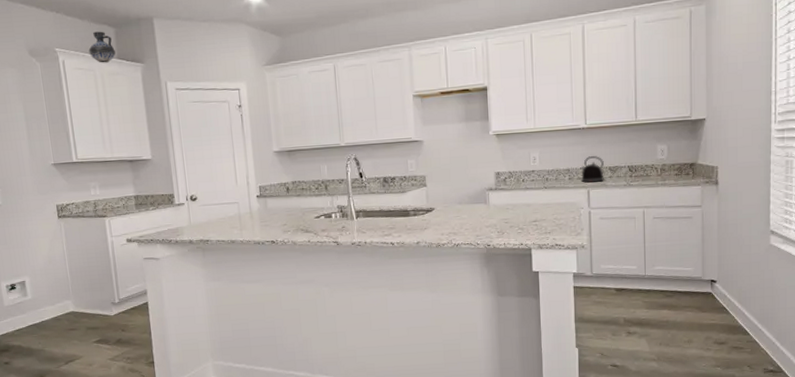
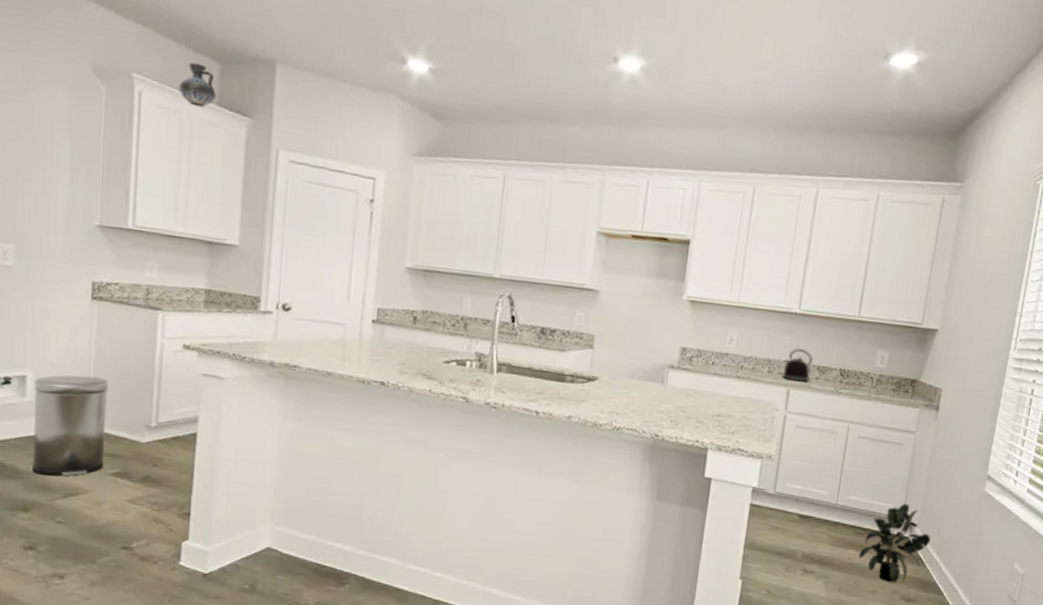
pedal bin: none [31,273,89,350] -> present [33,375,108,477]
potted plant: none [671,265,731,331] -> present [858,503,931,582]

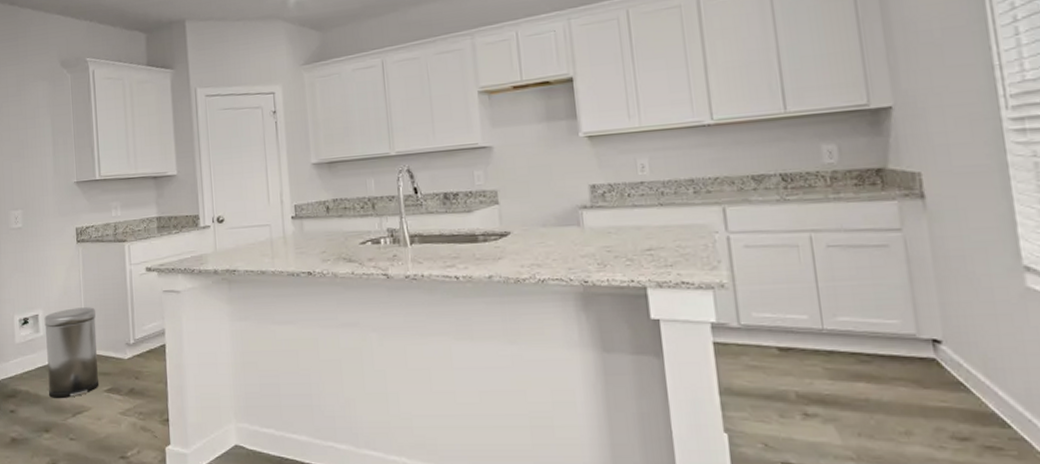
ceramic jug: present [178,62,216,108] -> none [119,37,145,71]
kettle: present [782,349,813,382] -> none [708,161,746,198]
potted plant: present [858,503,931,582] -> none [871,316,969,418]

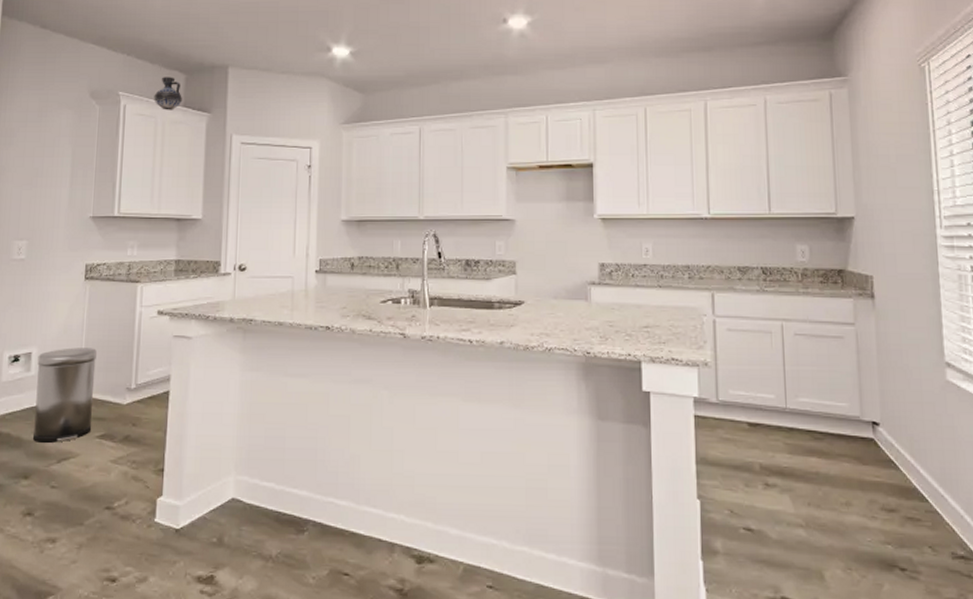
ceramic jug: none [119,37,145,71] -> present [154,77,182,110]

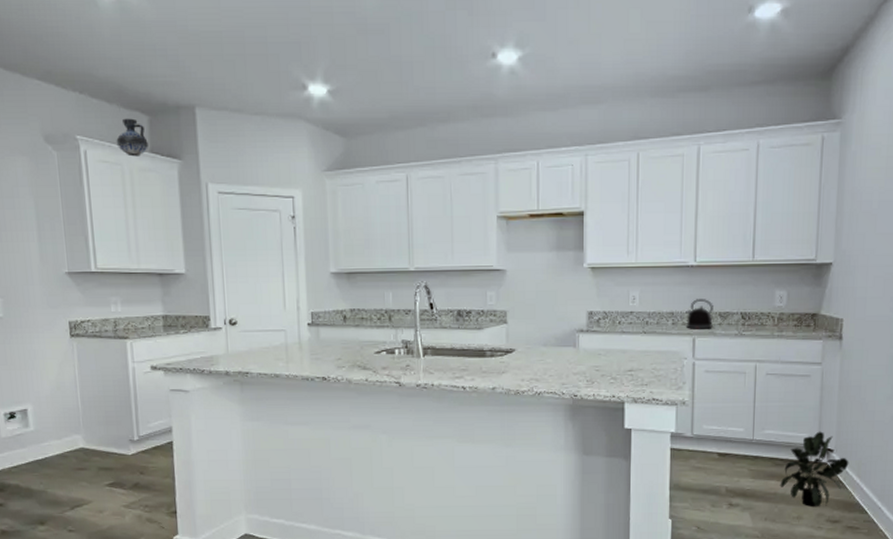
pedal bin: present [33,348,97,443] -> none [34,403,100,492]
kettle: none [702,252,732,284] -> present [686,299,713,329]
potted plant: none [821,401,899,491] -> present [780,431,849,506]

